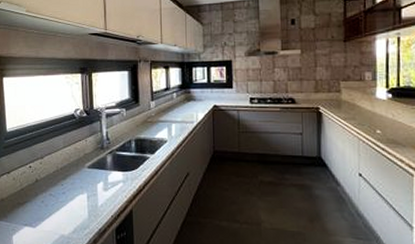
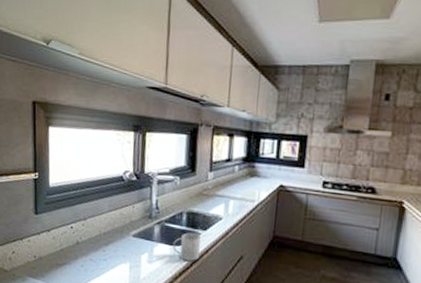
mug: none [125,158,151,184] -> present [173,232,201,262]

